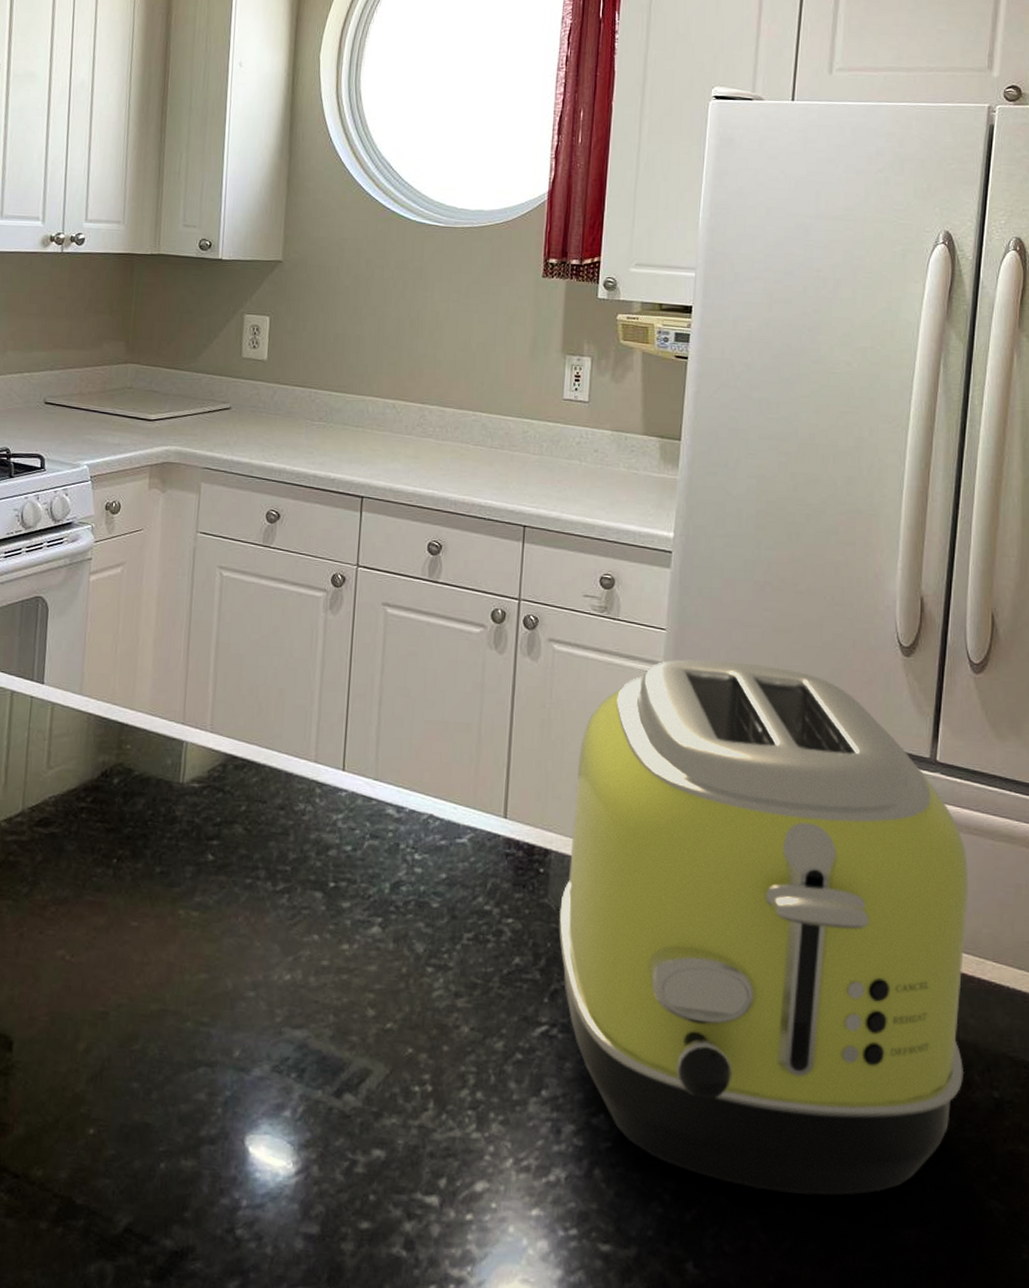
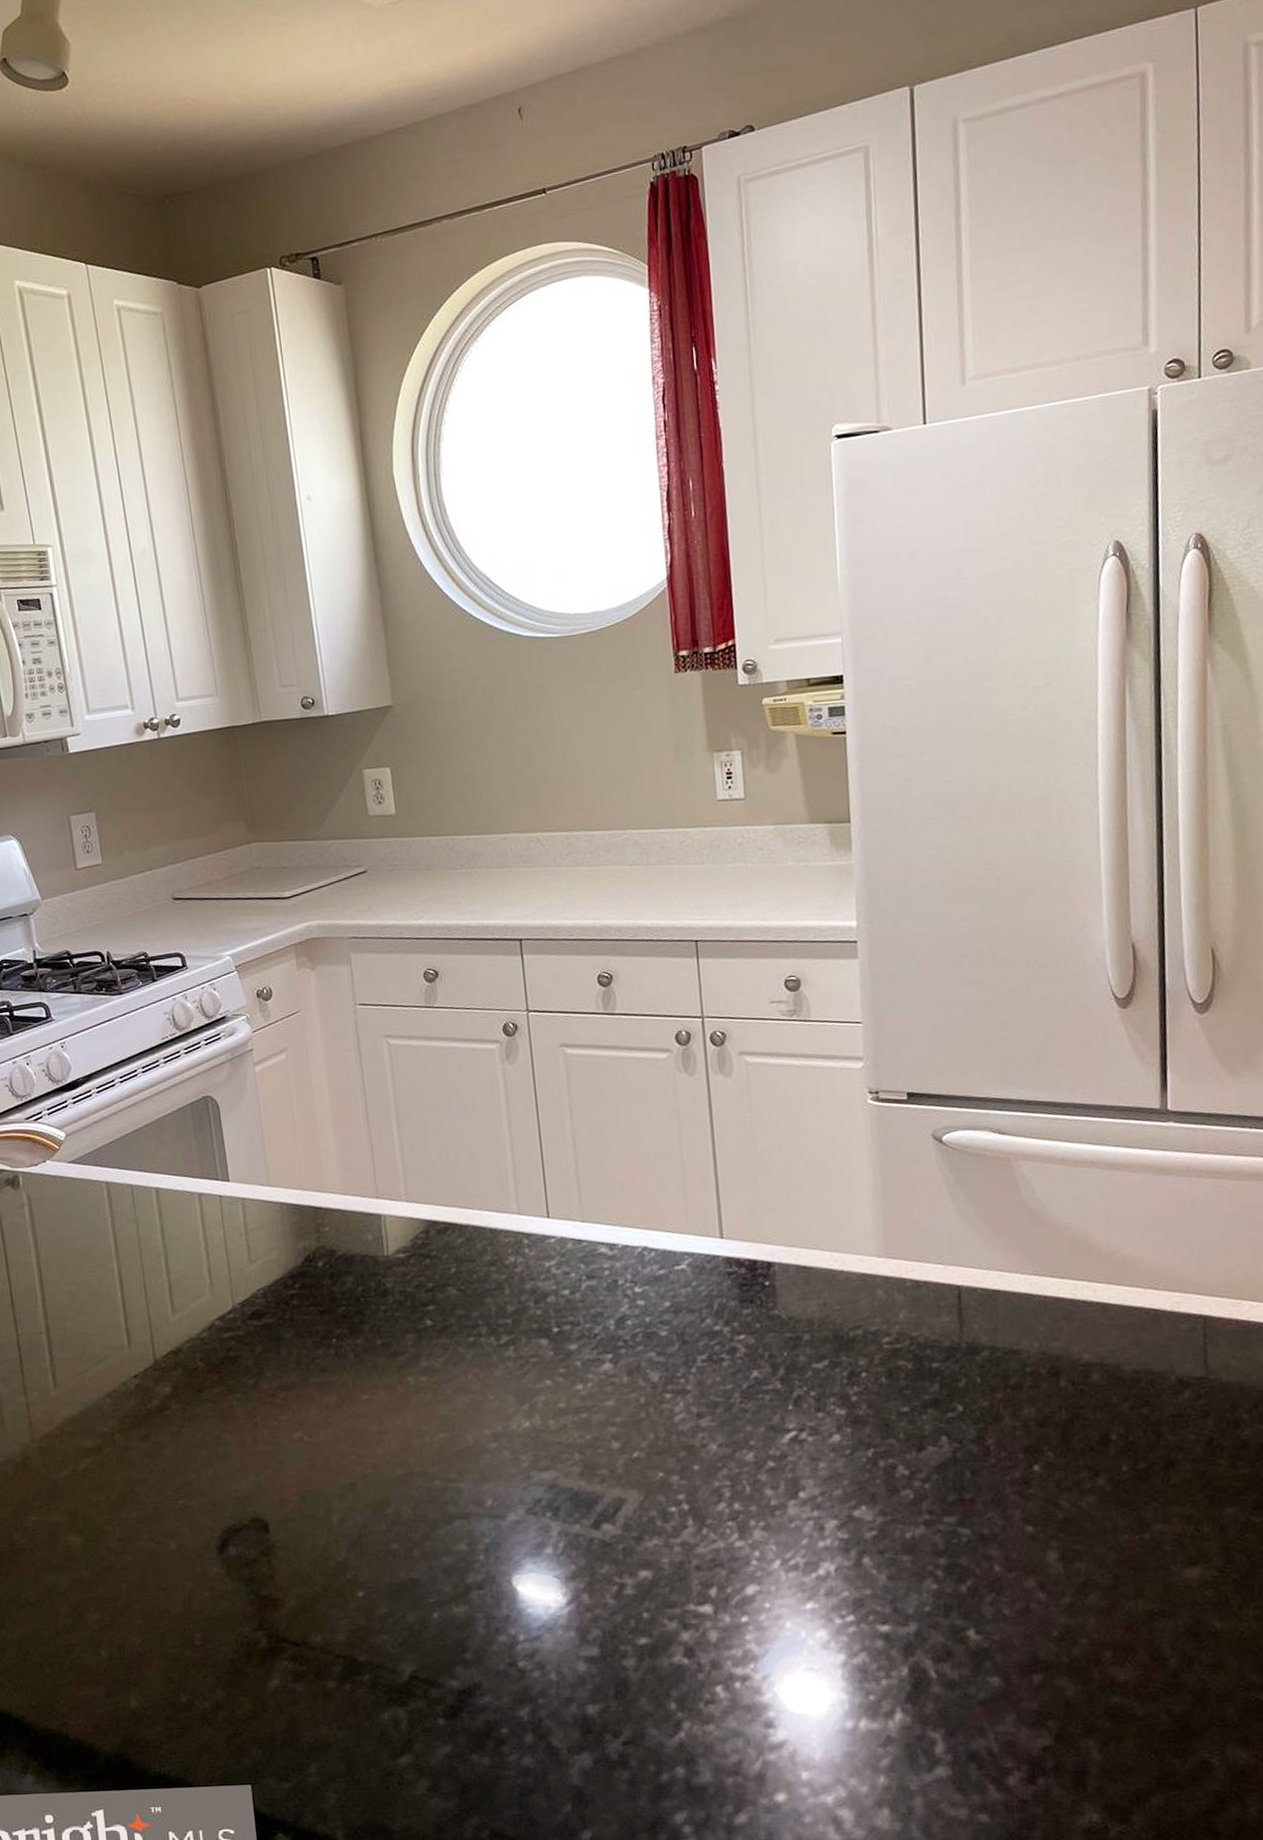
toaster: present [558,659,969,1196] -> none [789,1041,1231,1553]

